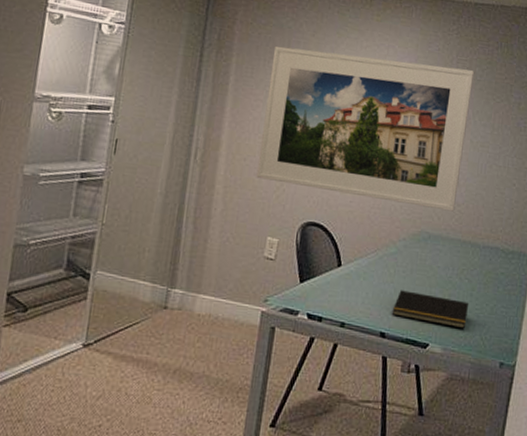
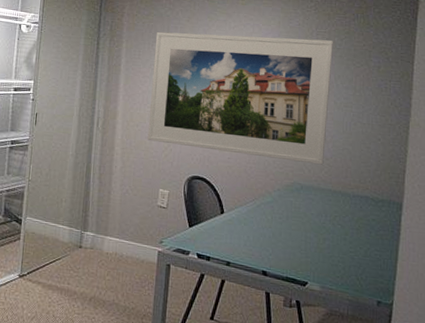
notepad: present [391,290,469,329] -> none [271,234,344,270]

